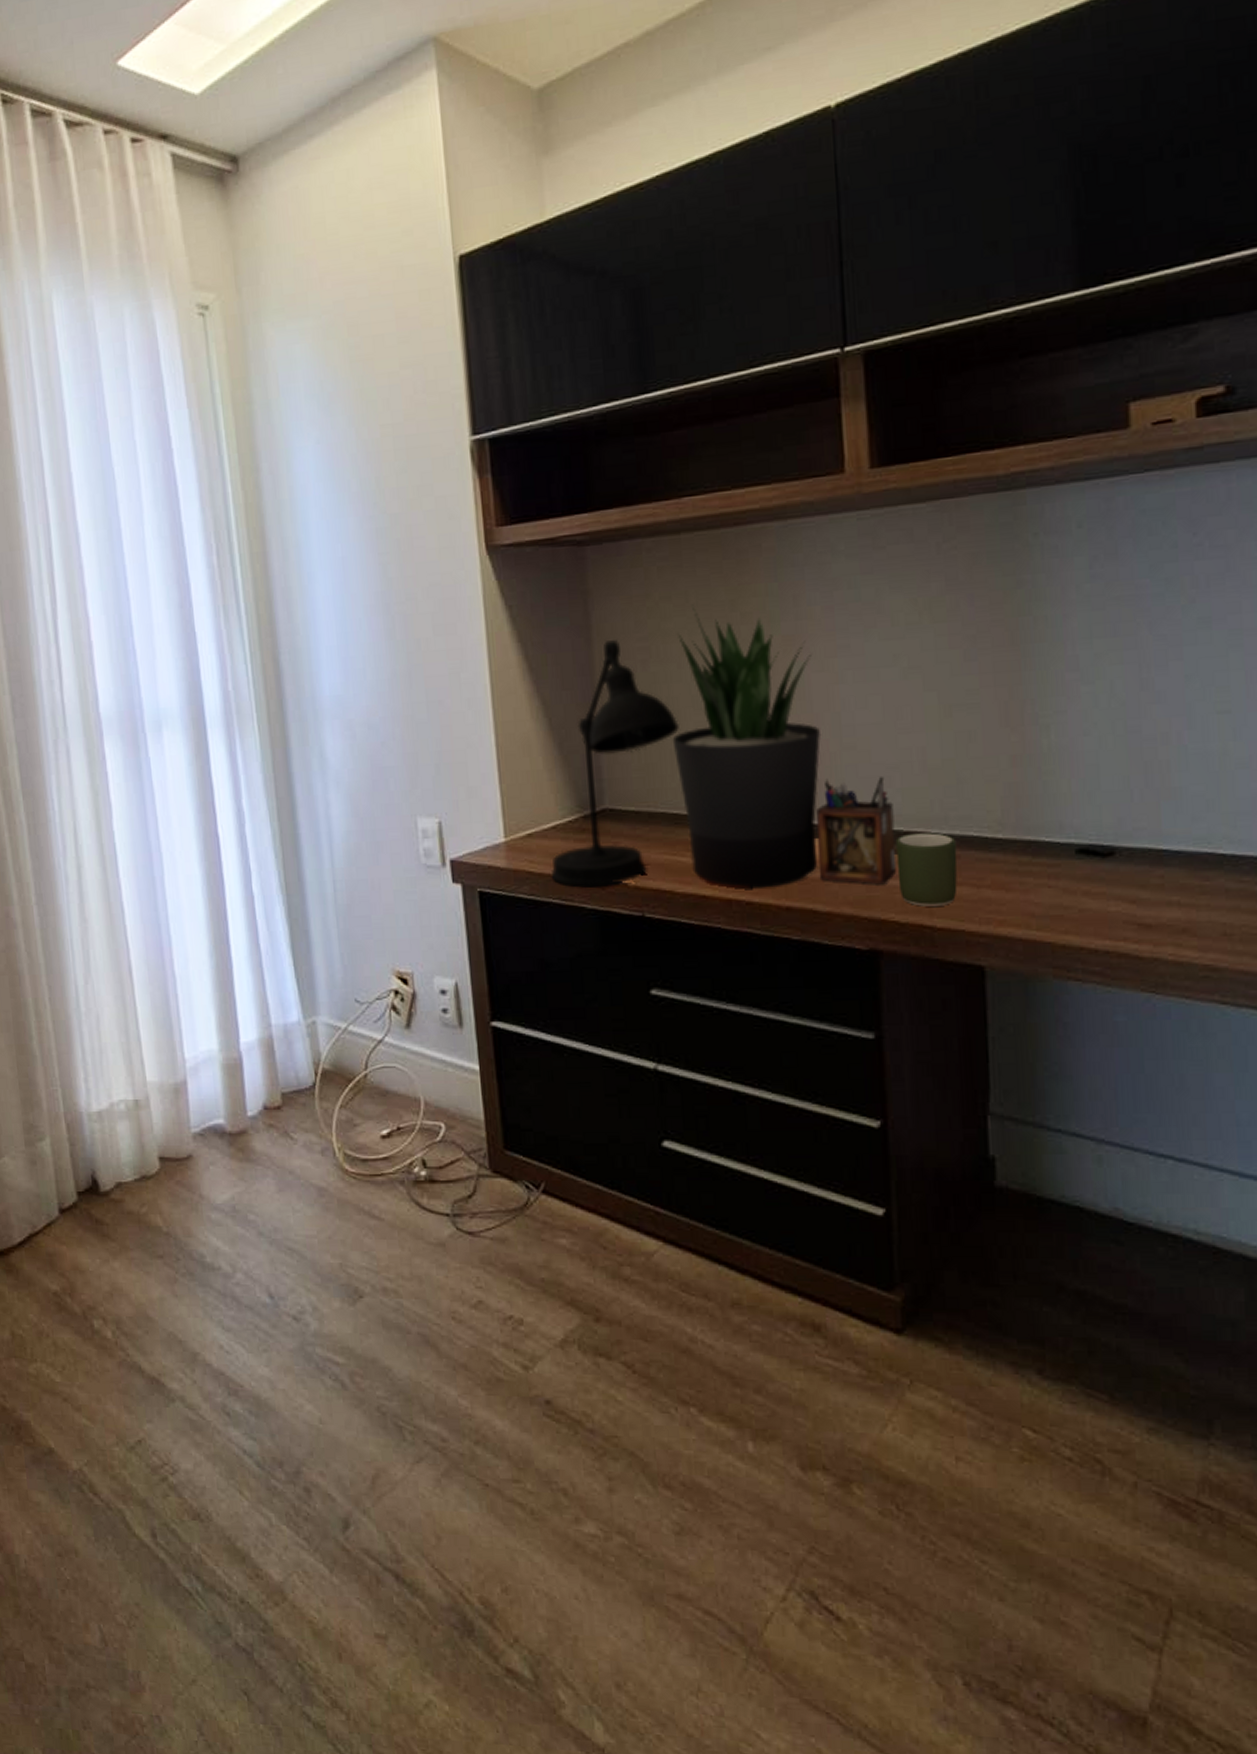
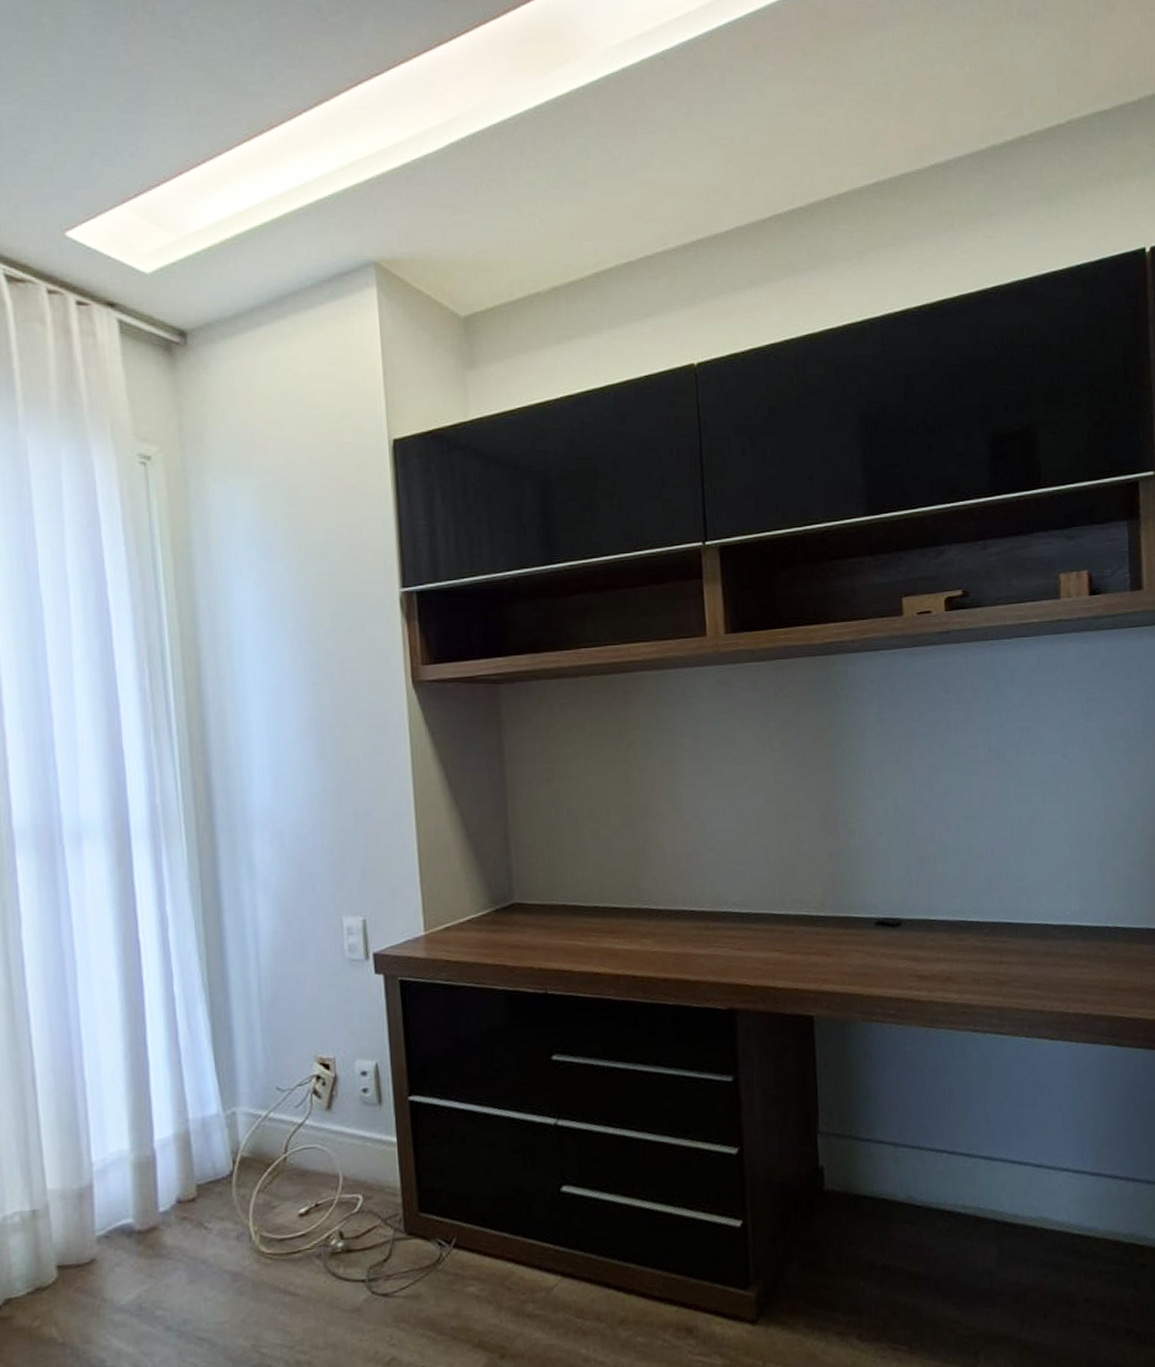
desk lamp: present [550,640,679,887] -> none [465,762,577,971]
planter: present [672,604,822,889] -> none [571,734,691,966]
desk organizer: present [816,777,897,885] -> none [687,871,748,957]
mug: present [895,832,958,907] -> none [747,913,793,972]

